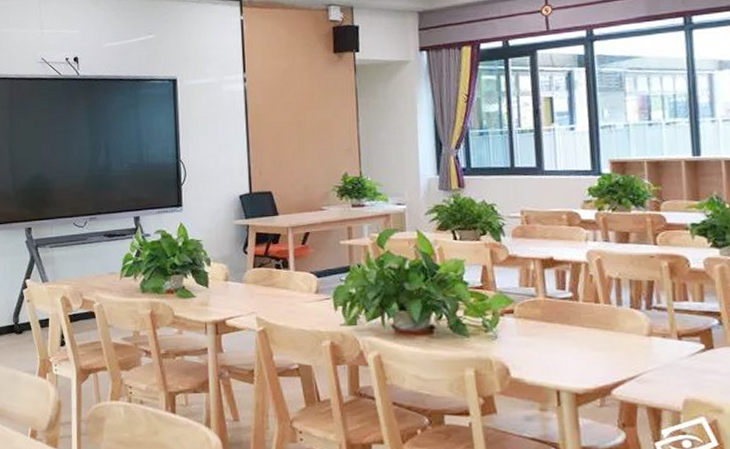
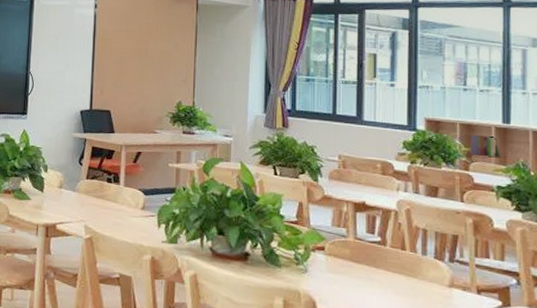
books: none [659,171,694,195] -> present [470,134,501,158]

